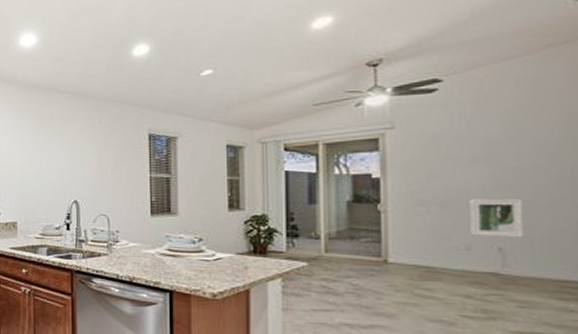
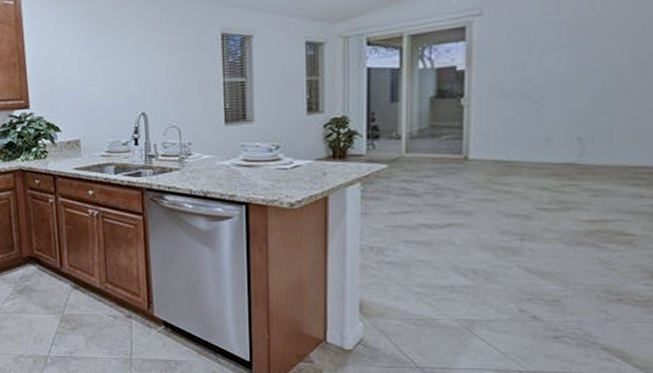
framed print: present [469,198,523,238] -> none [552,85,606,127]

